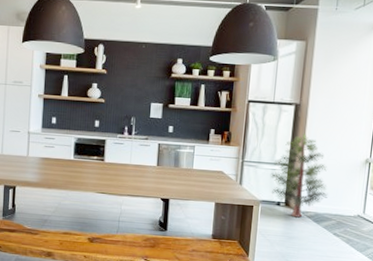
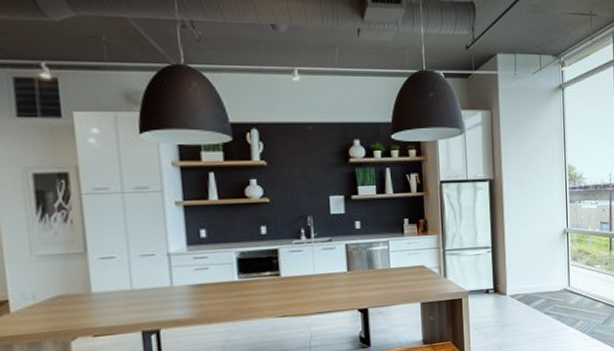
pine tree: present [270,133,328,218] -> none [474,210,534,303]

